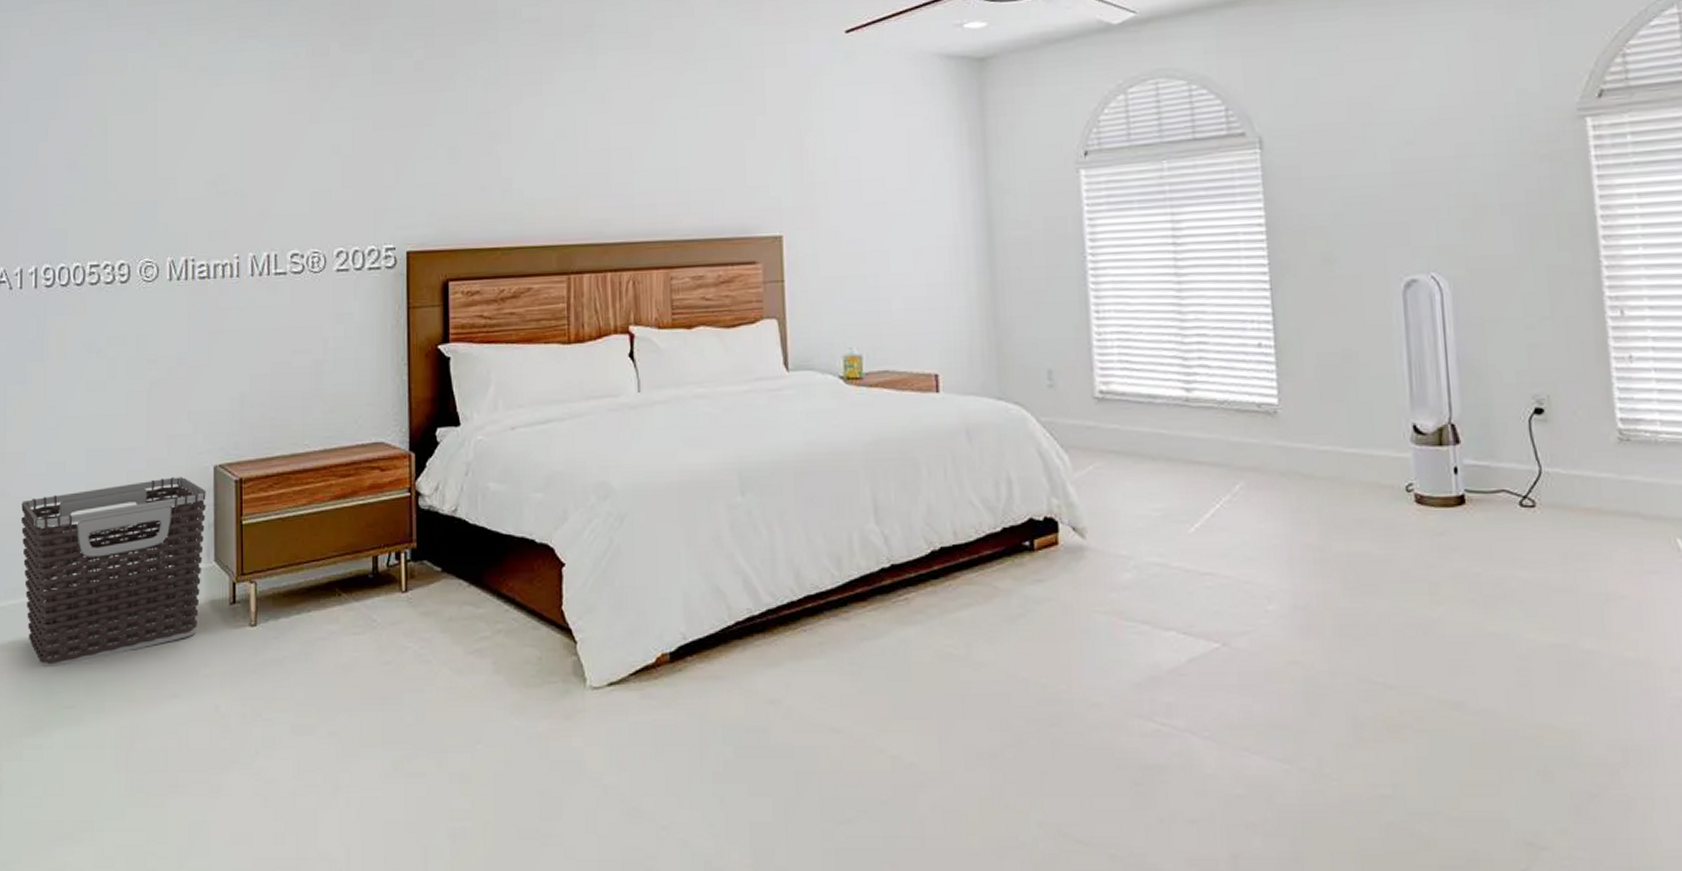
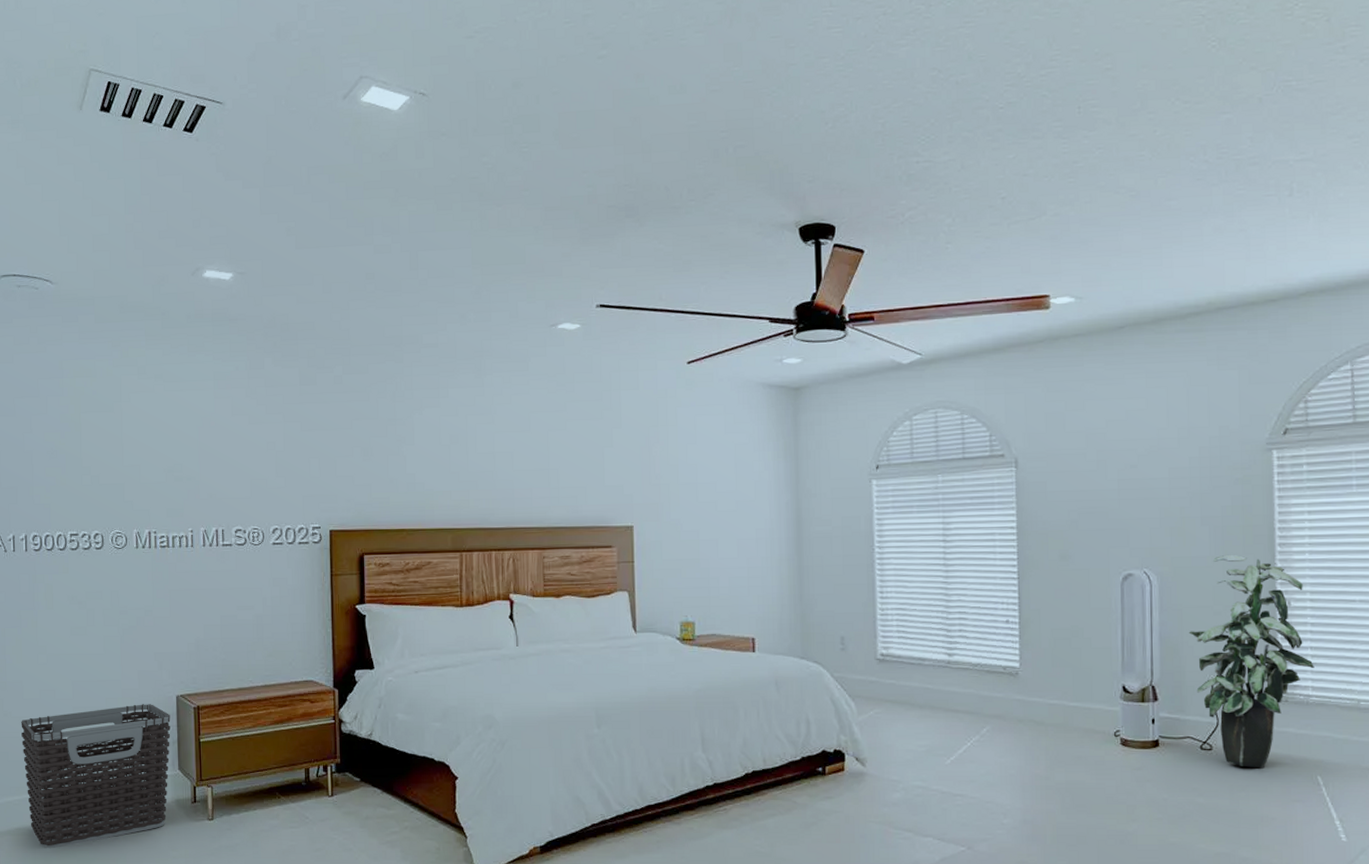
indoor plant: none [1494,251,1661,529] -> present [1188,554,1314,767]

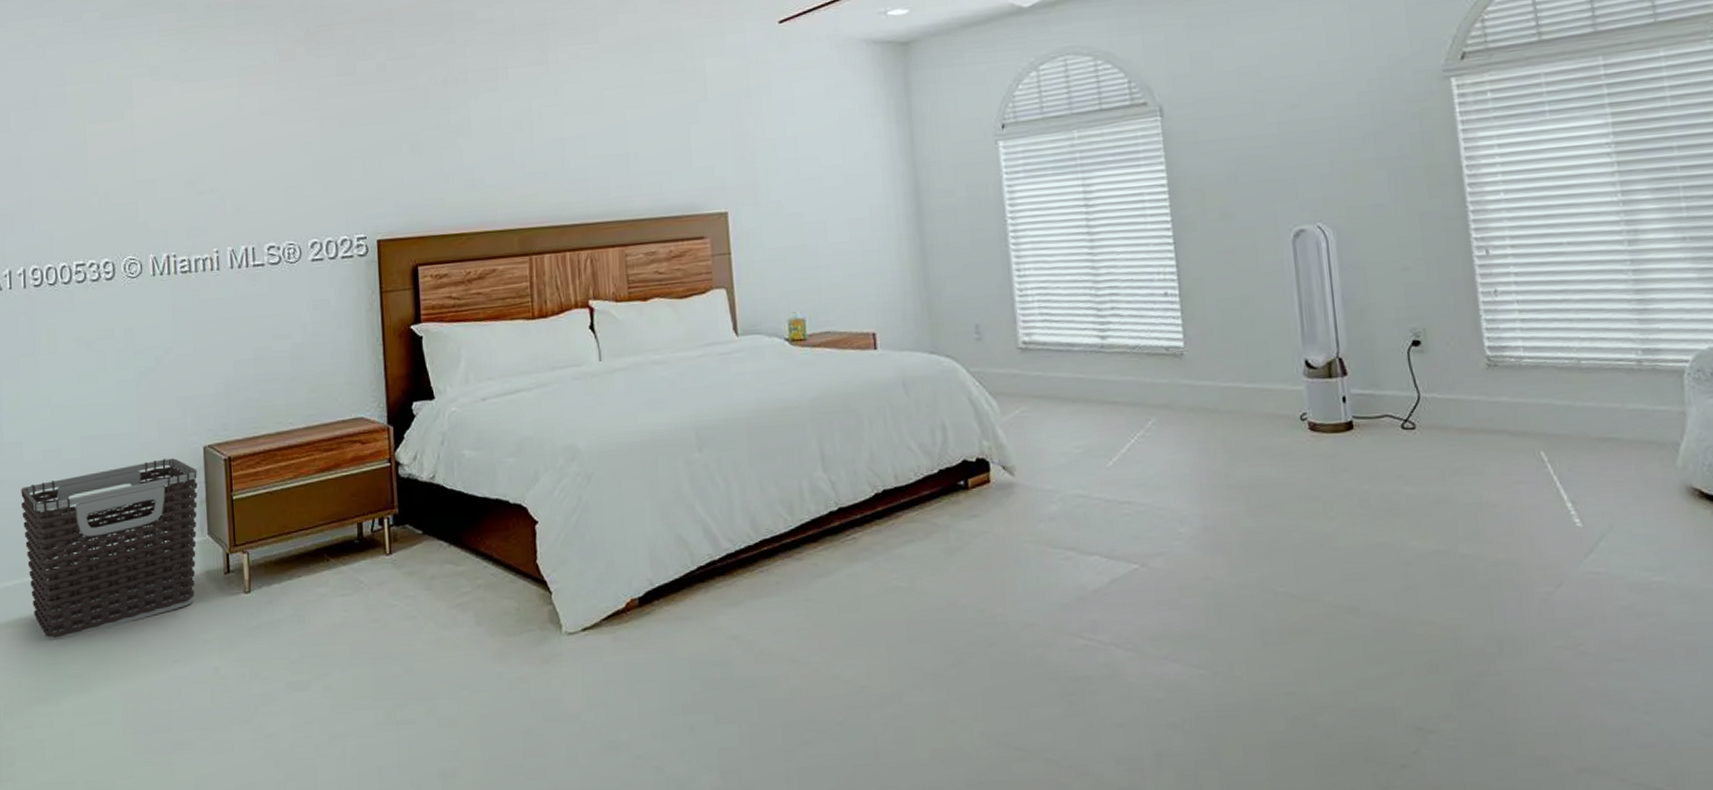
indoor plant: present [1188,554,1314,767] -> none [1375,199,1524,447]

